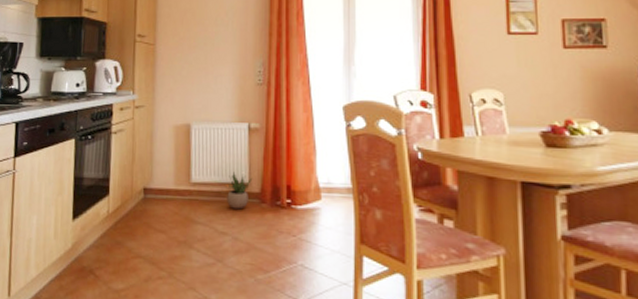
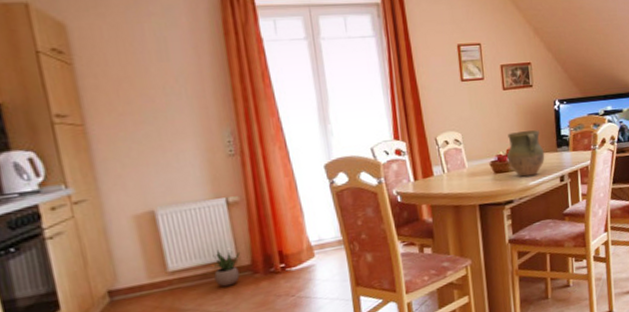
ceramic jug: none [565,101,623,159] -> present [507,130,545,177]

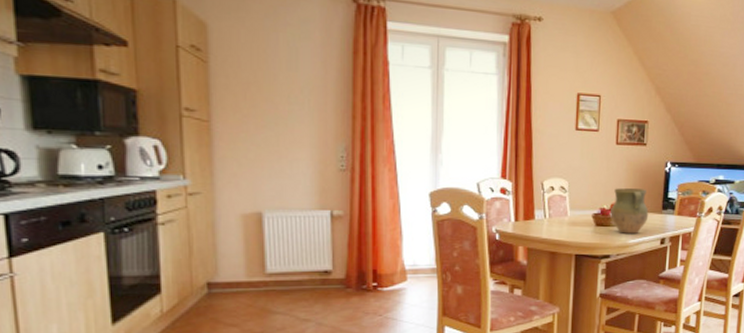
potted plant: present [213,250,240,287] -> none [309,259,335,296]

